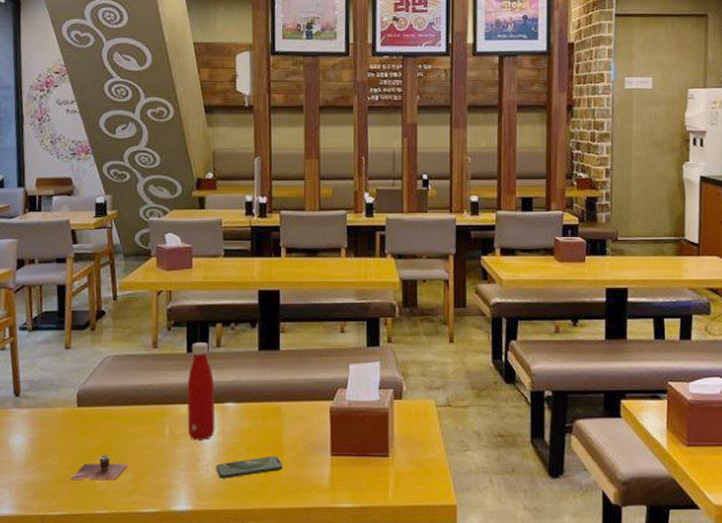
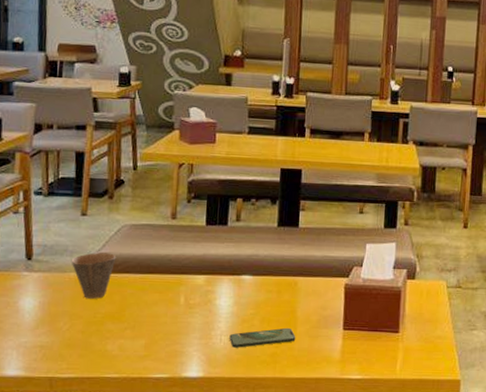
cup: none [57,386,101,433] -> present [71,252,117,299]
cup: present [70,455,129,481] -> none [81,321,142,346]
bottle: present [187,343,215,440] -> none [202,216,232,311]

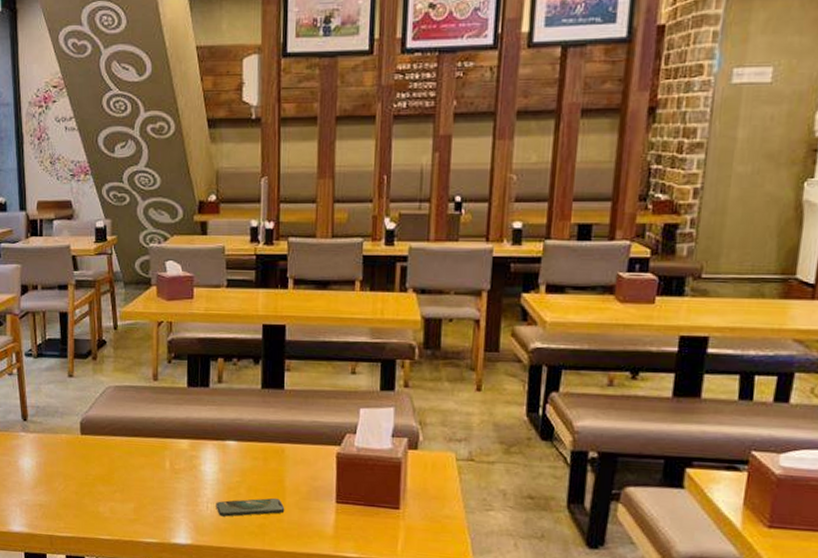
cup: present [71,252,117,299] -> none [62,414,103,461]

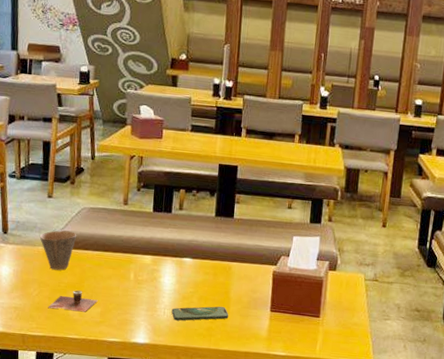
cup: none [62,414,103,461] -> present [39,230,77,271]
cup: none [75,483,130,509] -> present [48,290,98,312]

